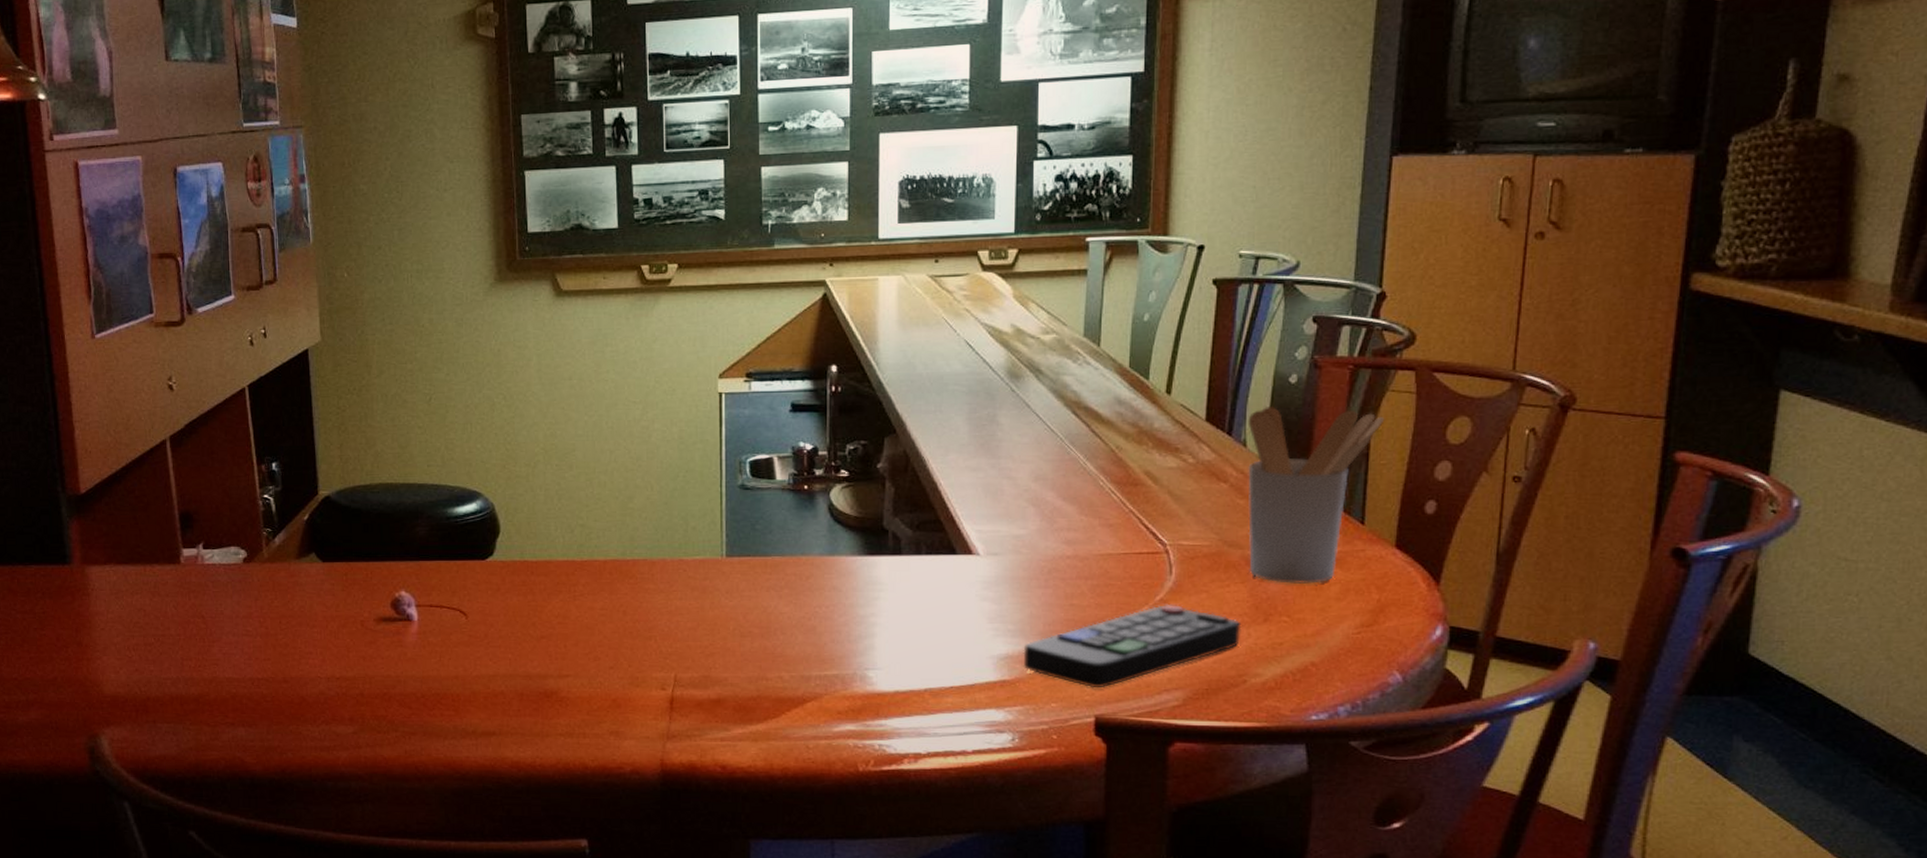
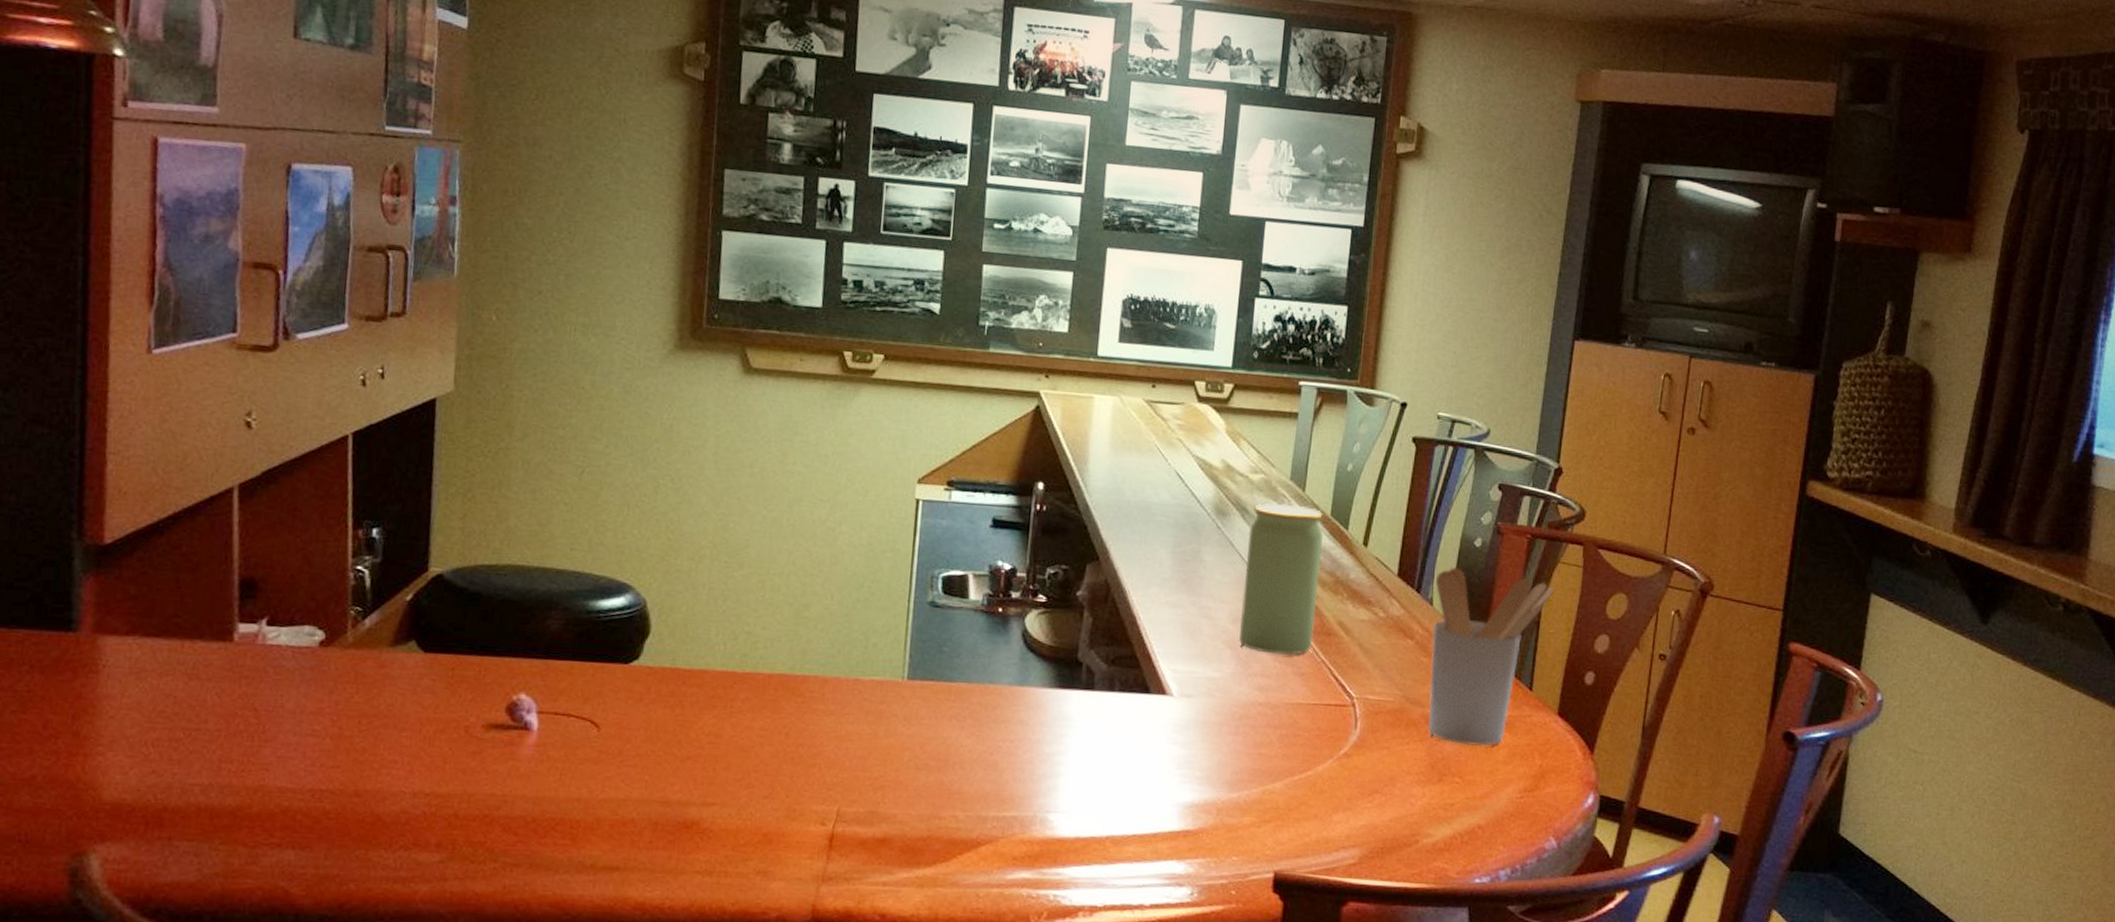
remote control: present [1023,605,1242,689] -> none [1207,759,1418,843]
jar: none [1041,361,1123,508] -> present [1239,502,1323,655]

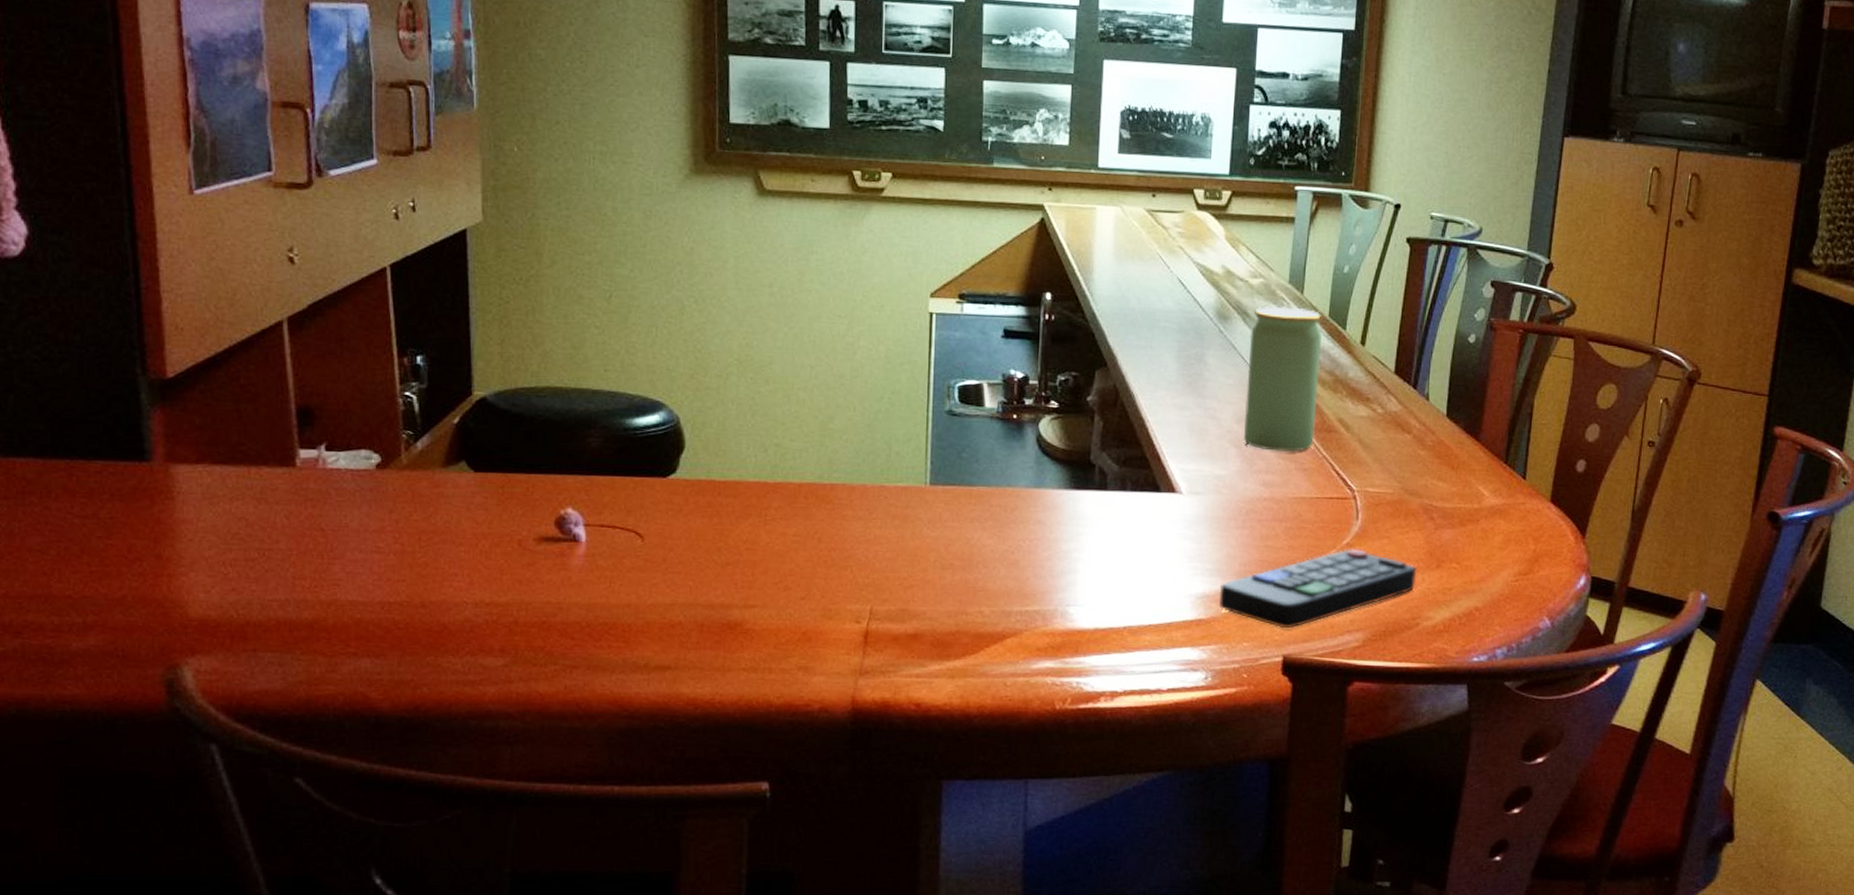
remote control: none [1207,759,1418,843] -> present [1218,549,1417,629]
utensil holder: present [1427,567,1555,746] -> none [1426,362,1547,533]

